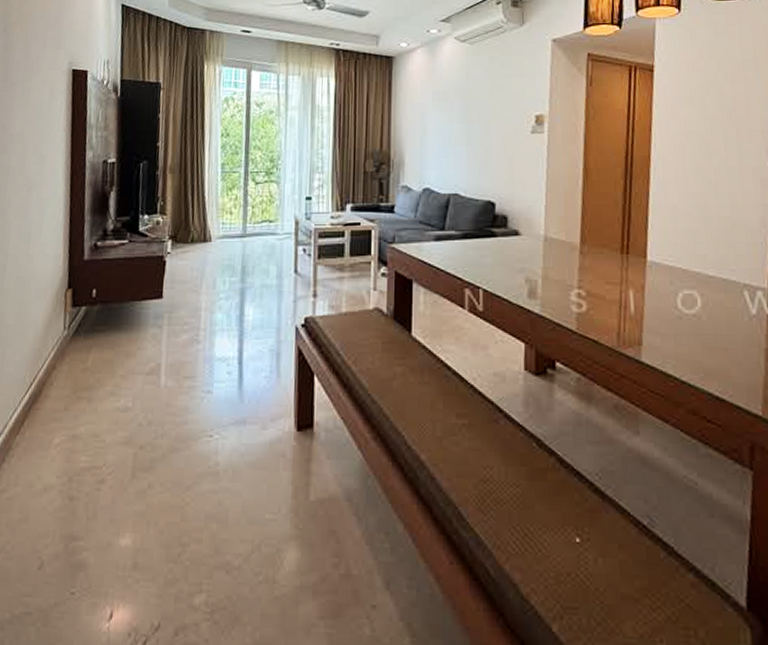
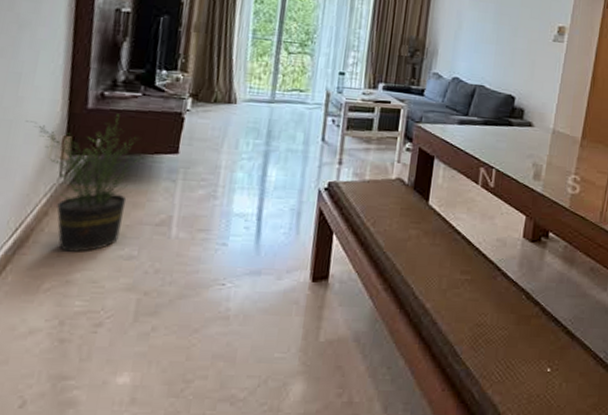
potted plant: none [35,263,133,407] -> present [25,113,144,253]

